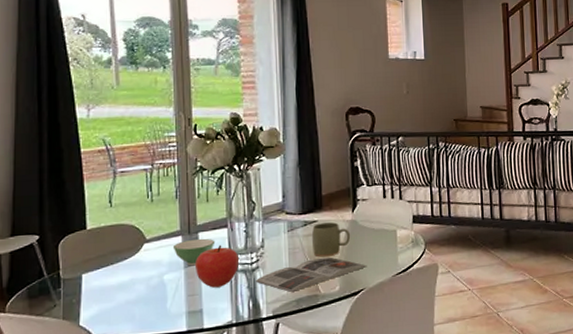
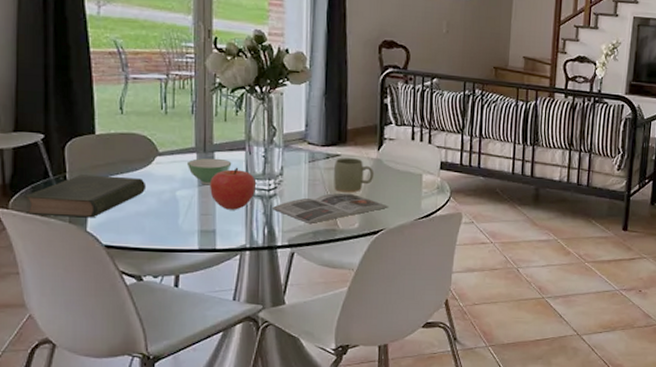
book: none [20,267,136,316] -> present [23,174,147,218]

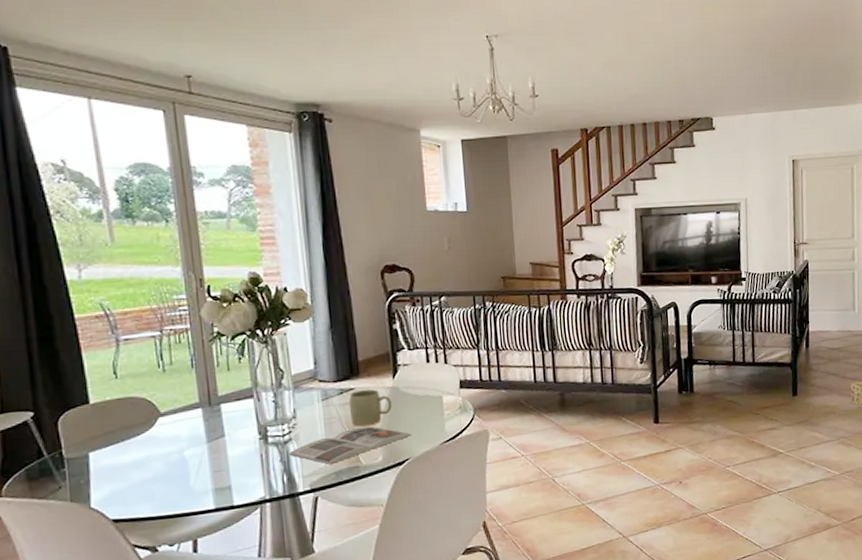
book: present [23,174,147,218] -> none [17,443,151,500]
bowl: present [186,158,232,185] -> none [192,410,241,441]
fruit: present [210,167,256,210] -> none [219,416,269,463]

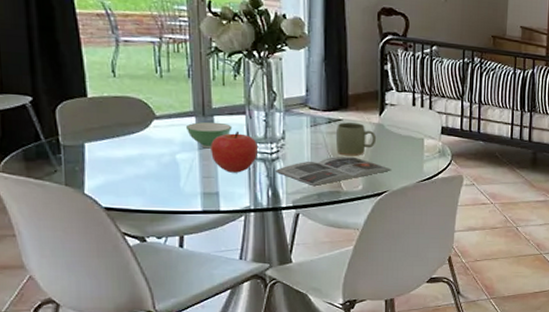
bowl: none [192,410,241,441] -> present [185,121,233,149]
fruit: none [219,416,269,463] -> present [211,131,257,173]

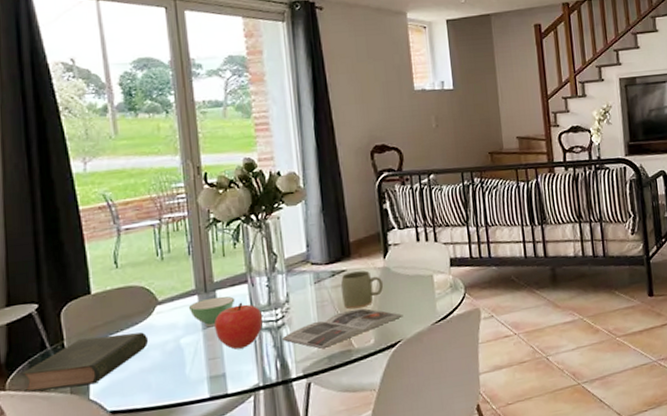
book: none [14,137,145,181] -> present [21,332,149,393]

